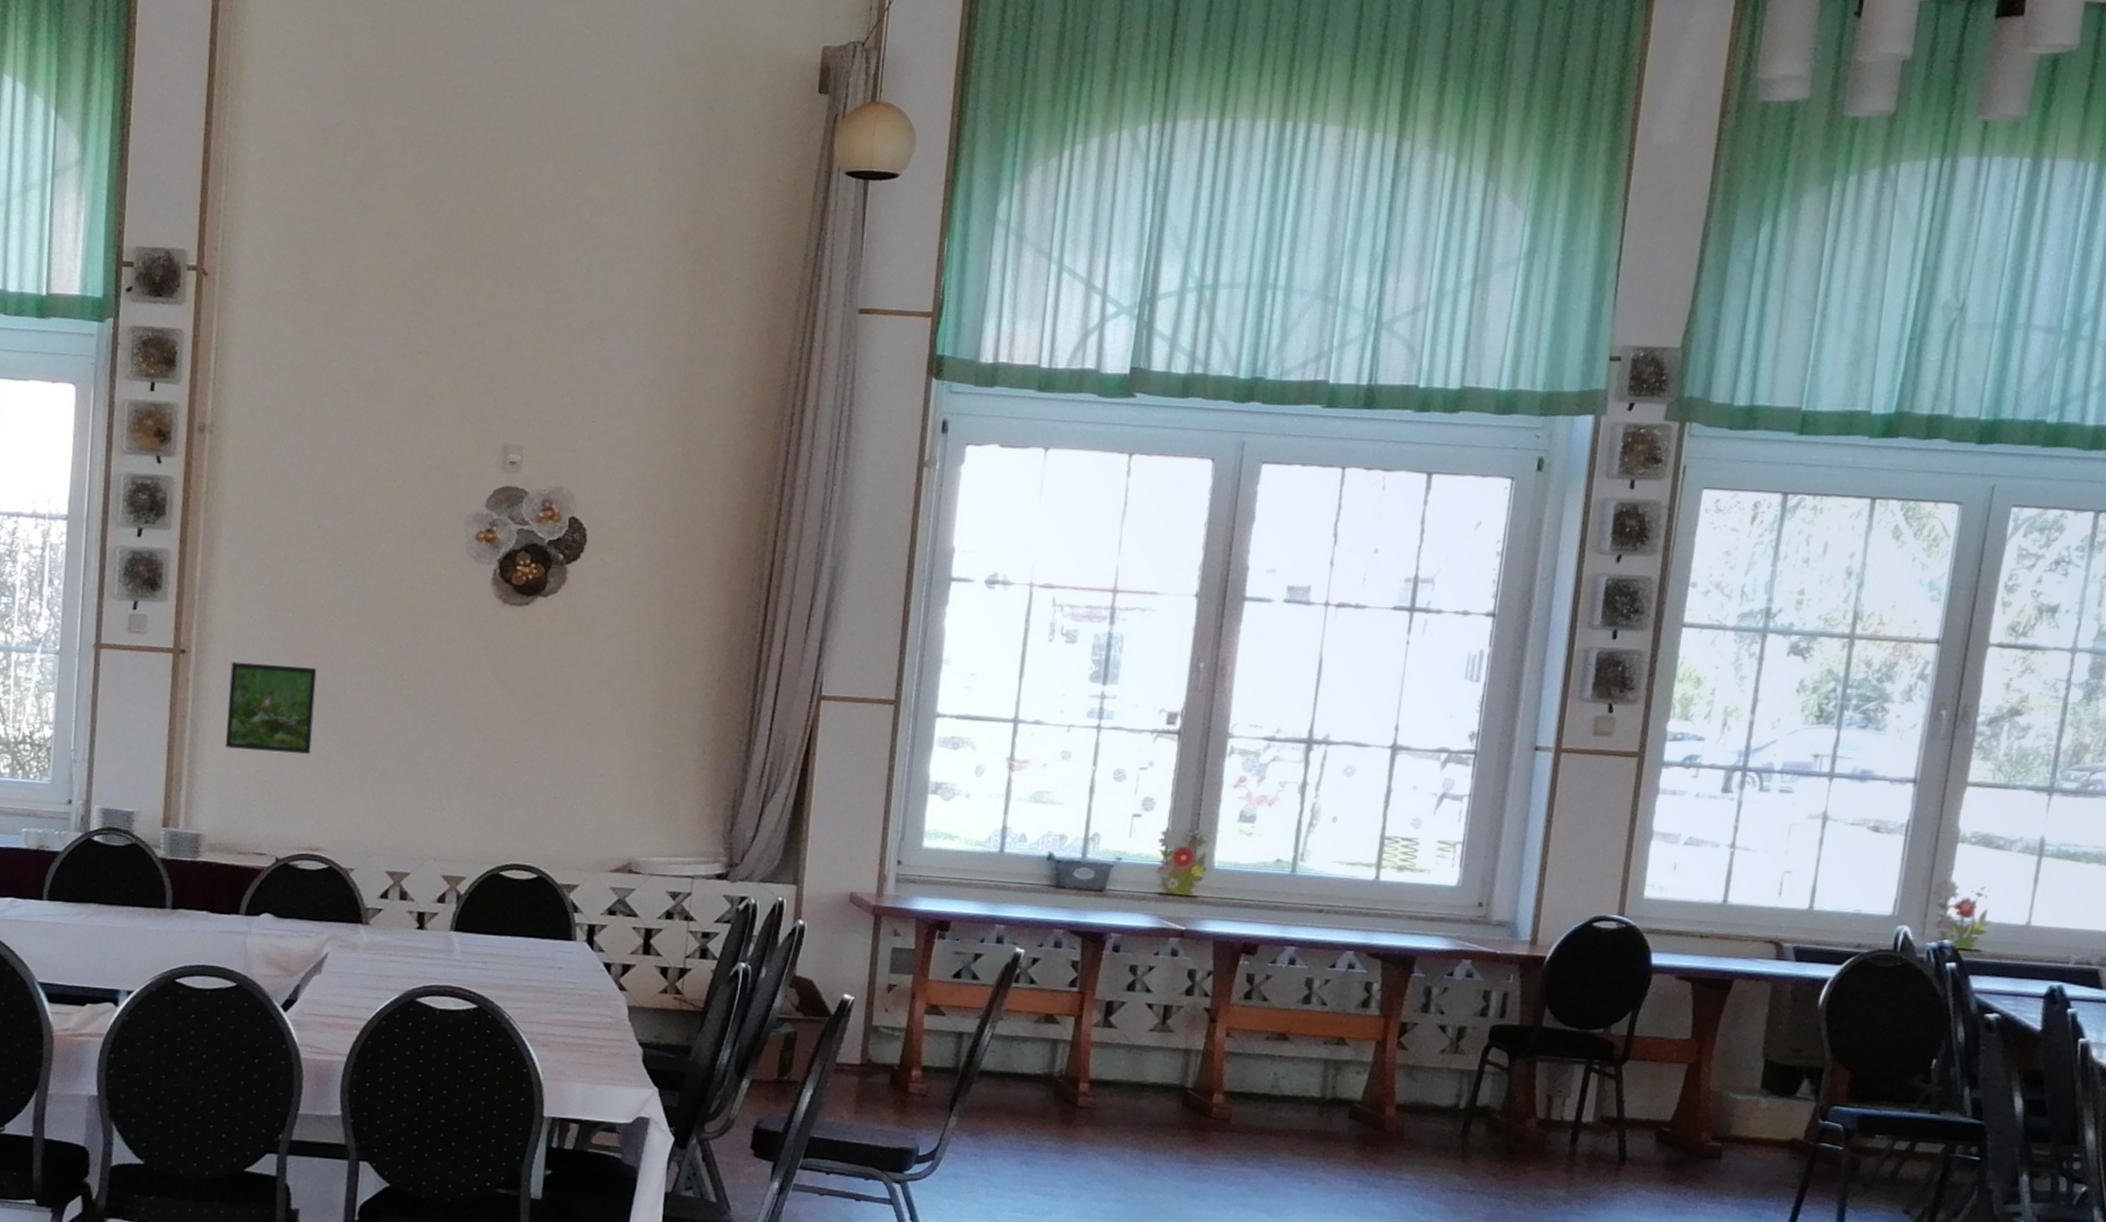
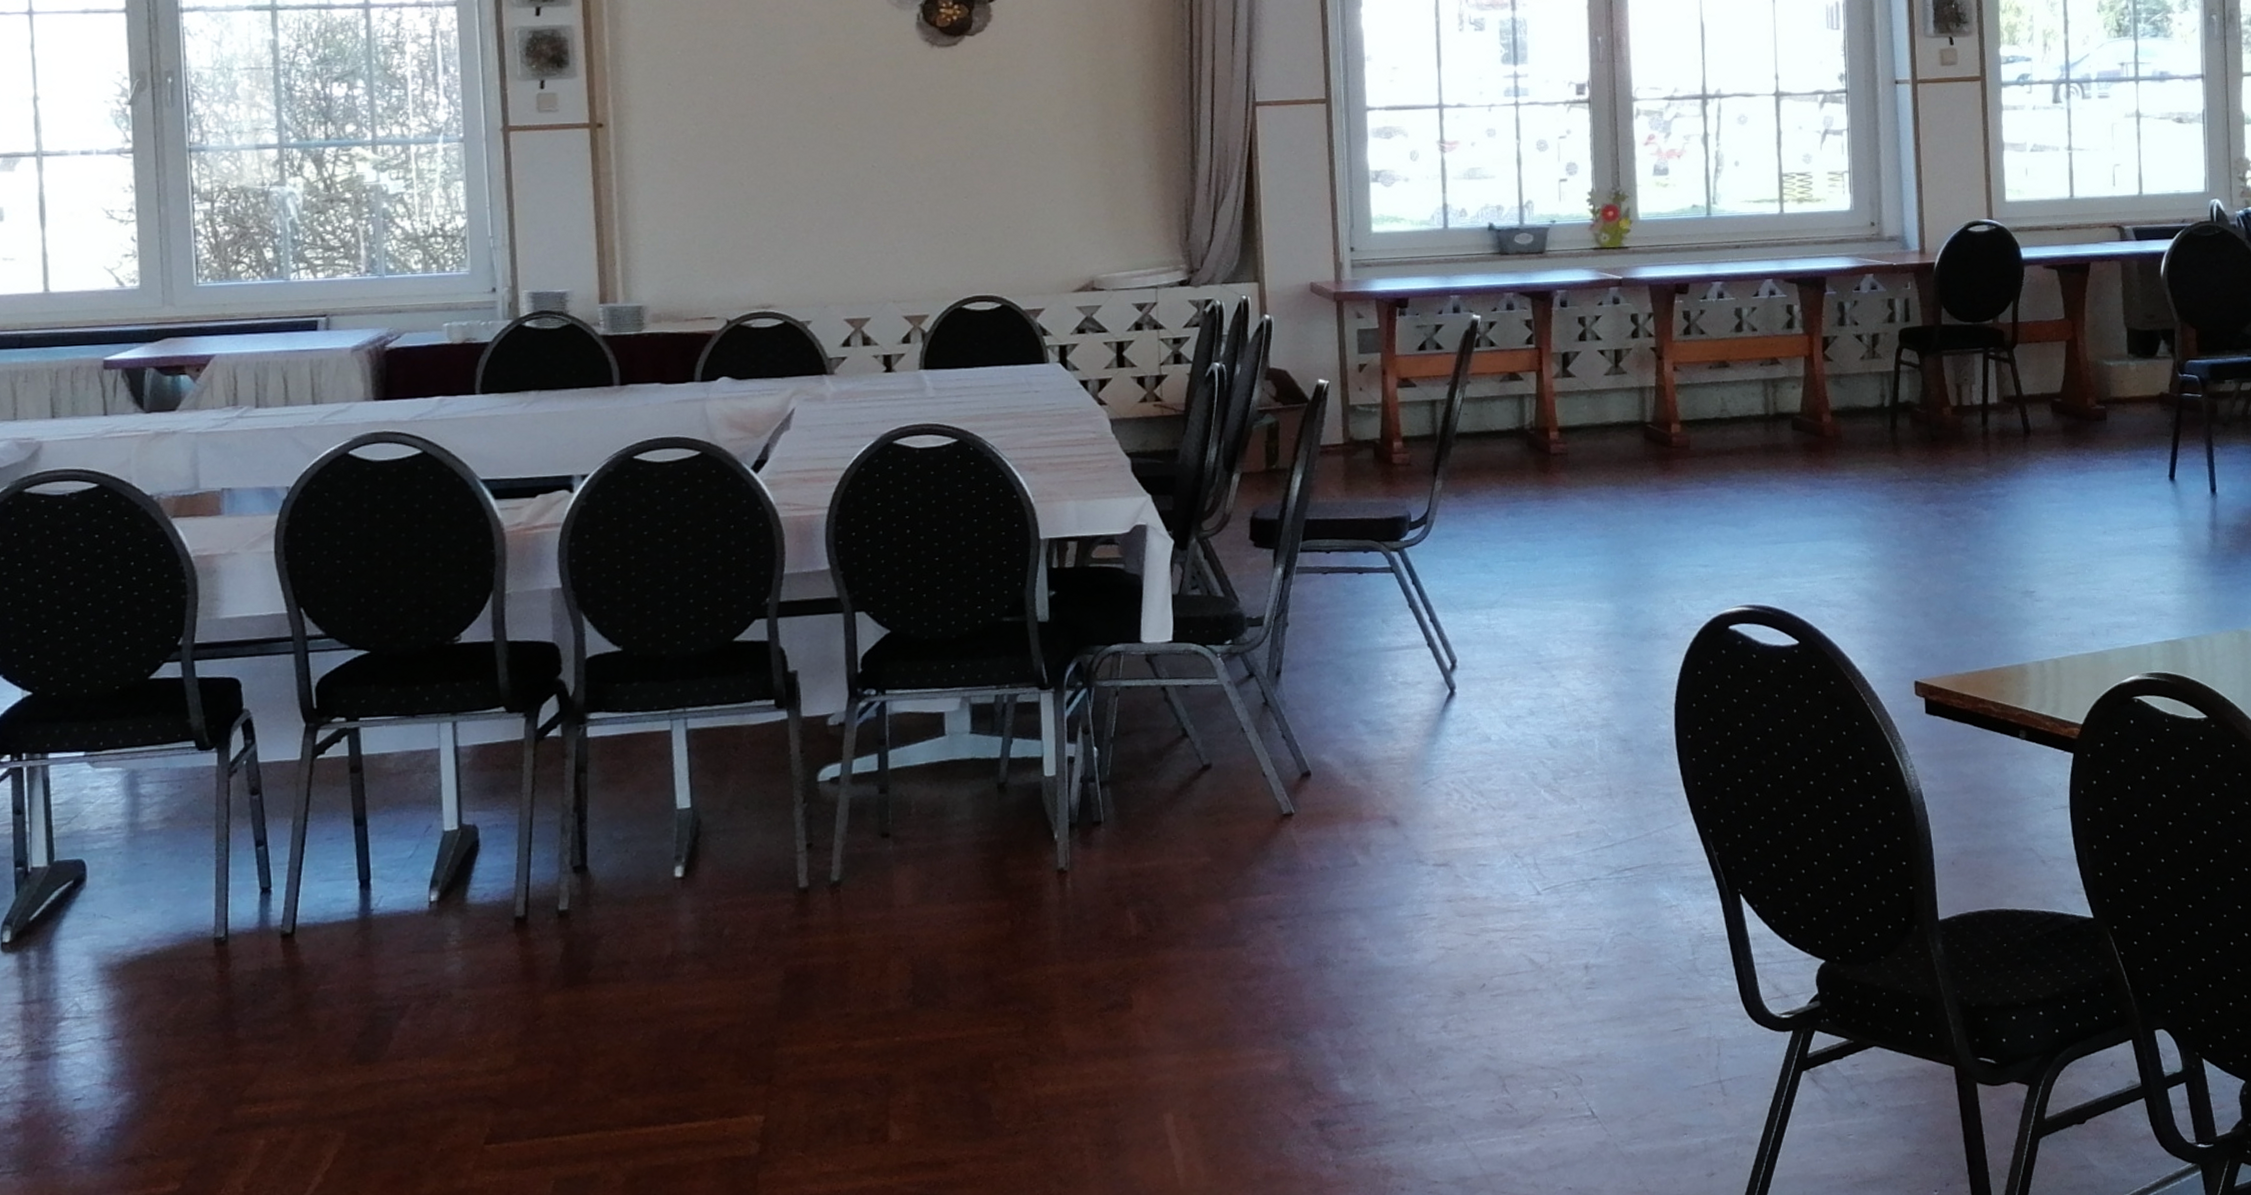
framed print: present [225,661,317,754] -> none [654,128,750,217]

